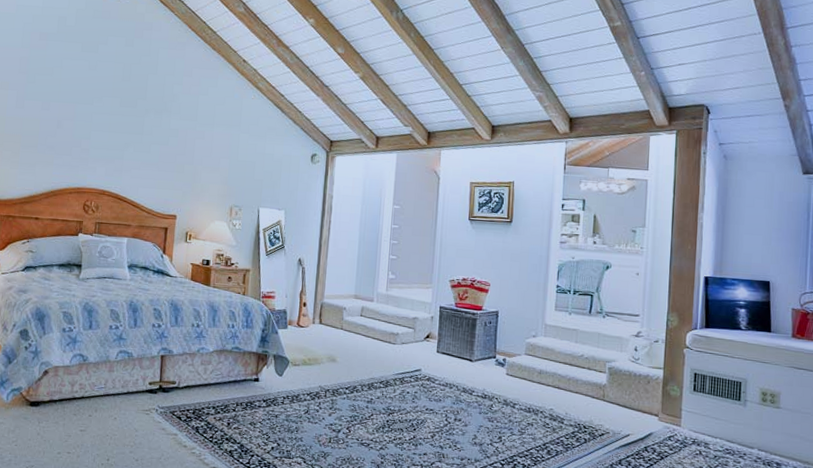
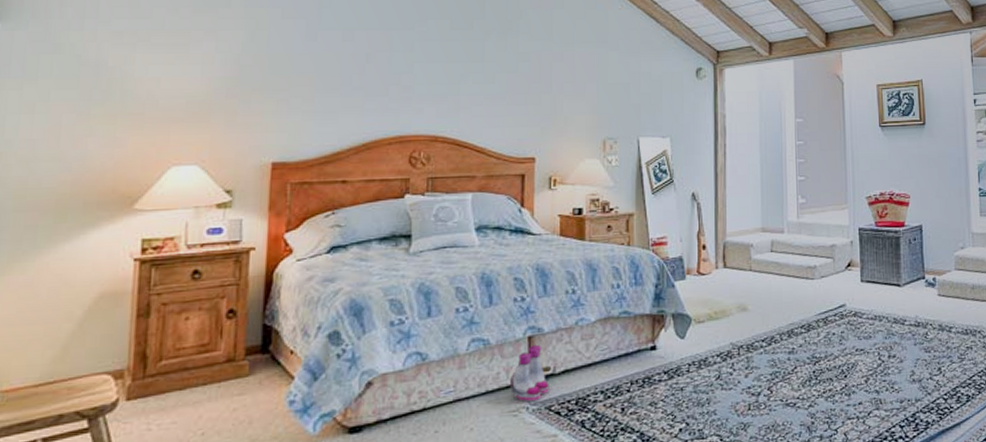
boots: none [145,362,174,406] -> present [509,344,549,402]

